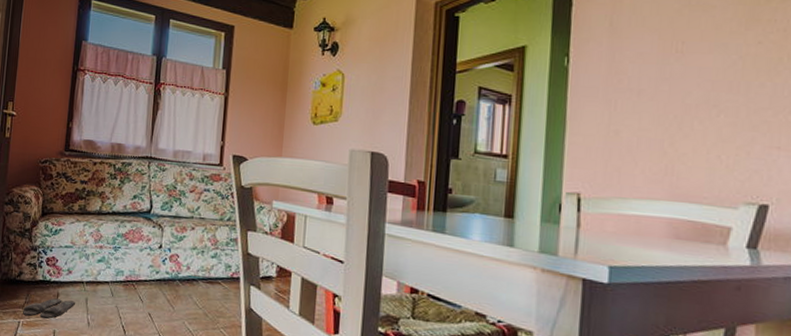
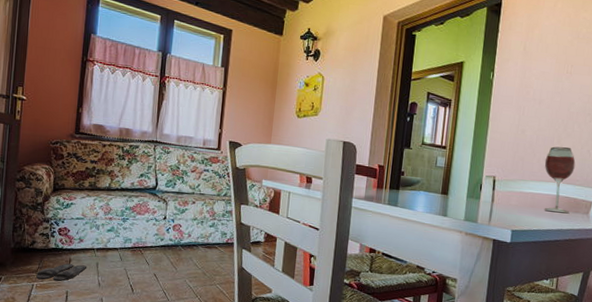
wineglass: none [651,151,700,244] -> present [544,146,576,214]

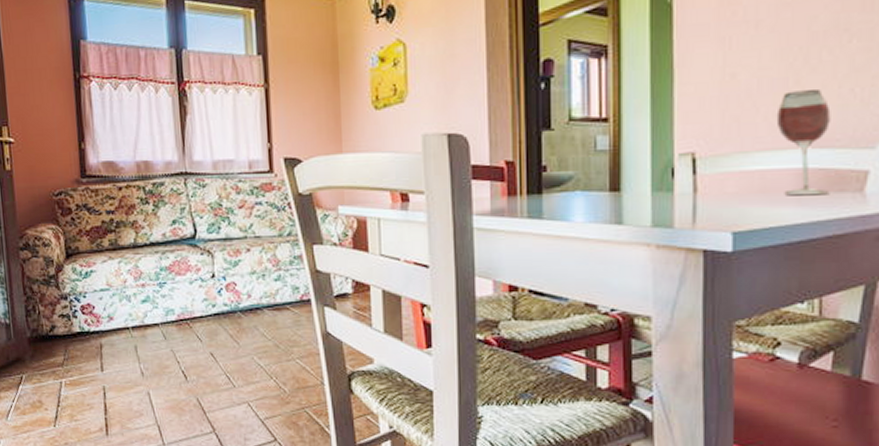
slippers: present [36,263,86,281] -> none [63,350,123,374]

